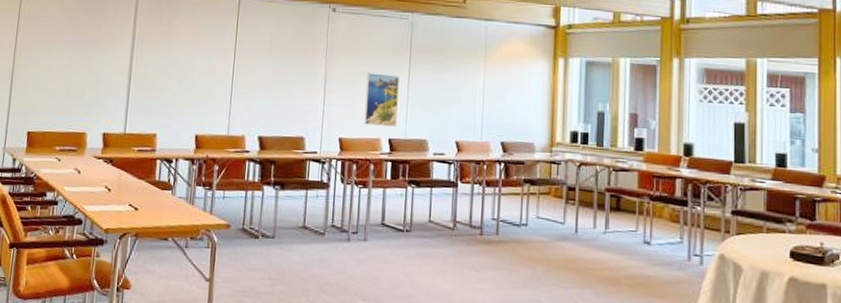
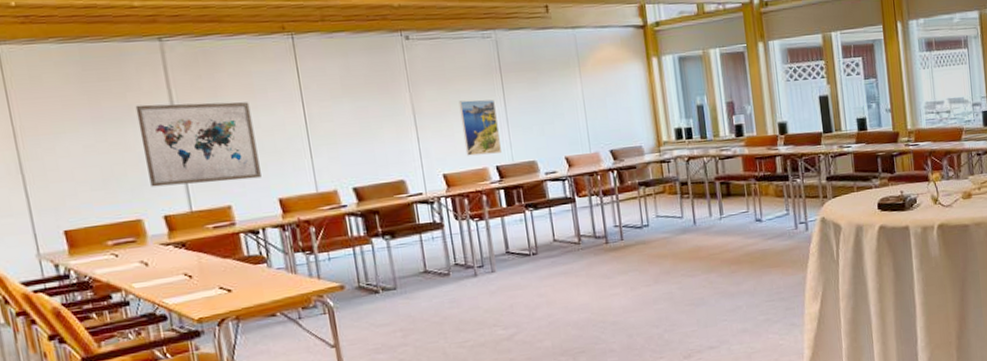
wall art: none [100,37,192,114] -> present [135,102,262,187]

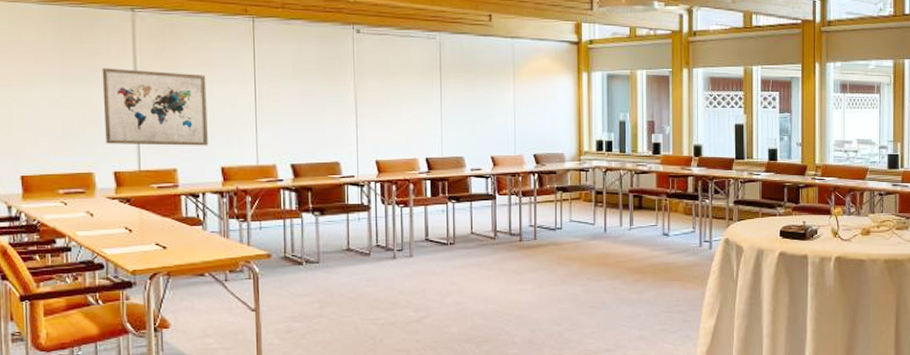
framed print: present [458,99,501,156] -> none [398,94,432,146]

